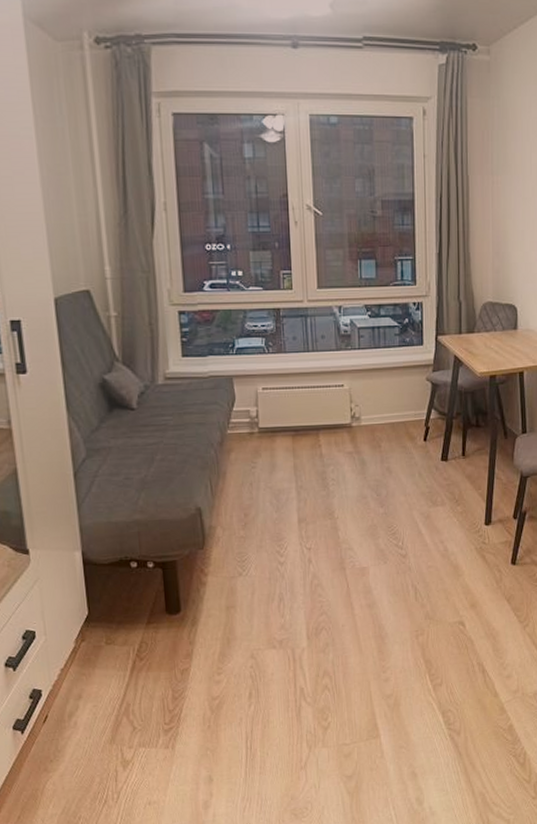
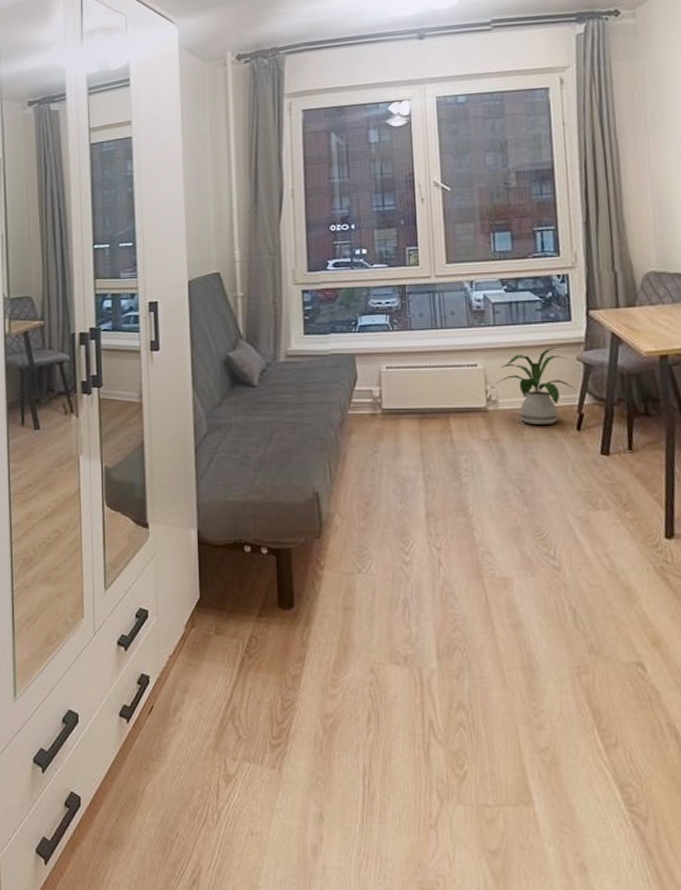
house plant: none [358,367,424,437] -> present [494,346,576,424]

